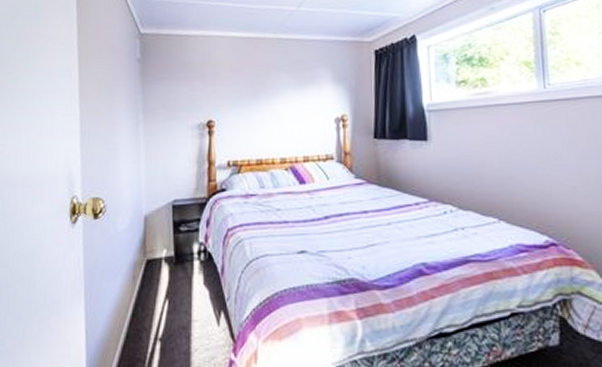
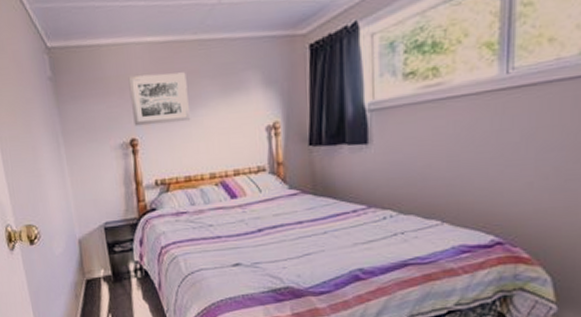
wall art: none [211,64,266,109] -> present [128,72,191,127]

